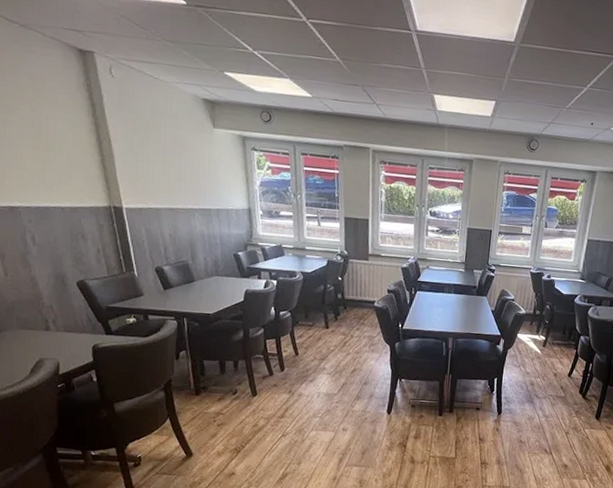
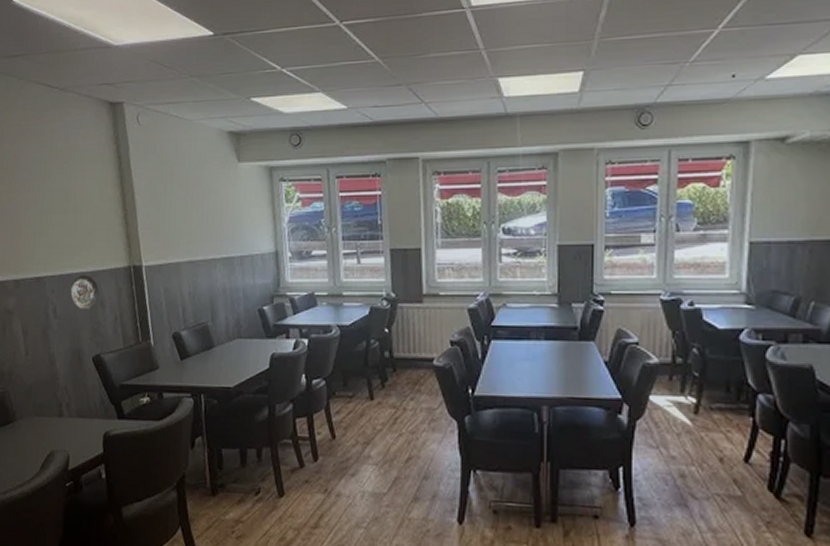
decorative plate: none [48,208,80,241] -> present [69,274,100,309]

